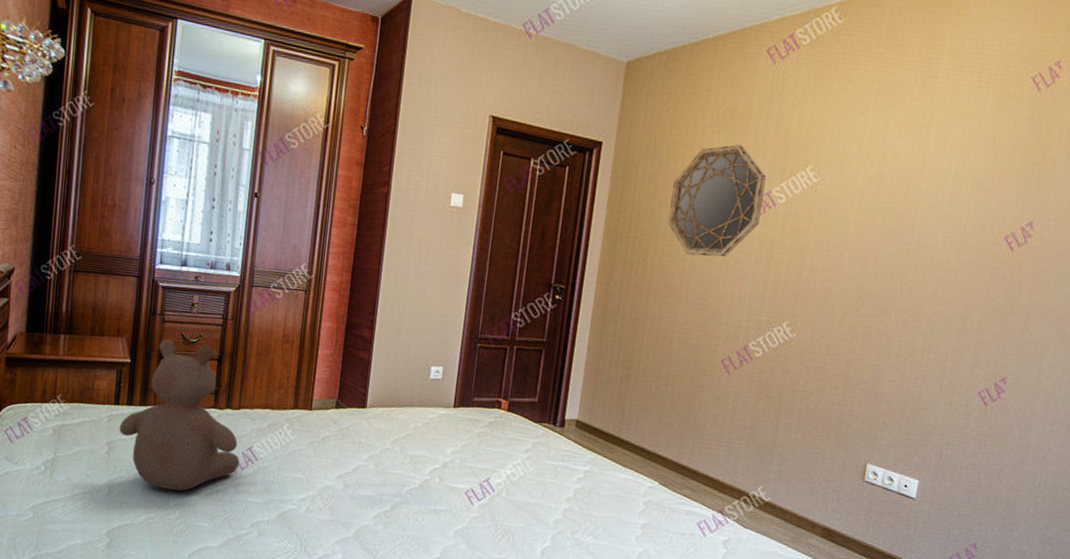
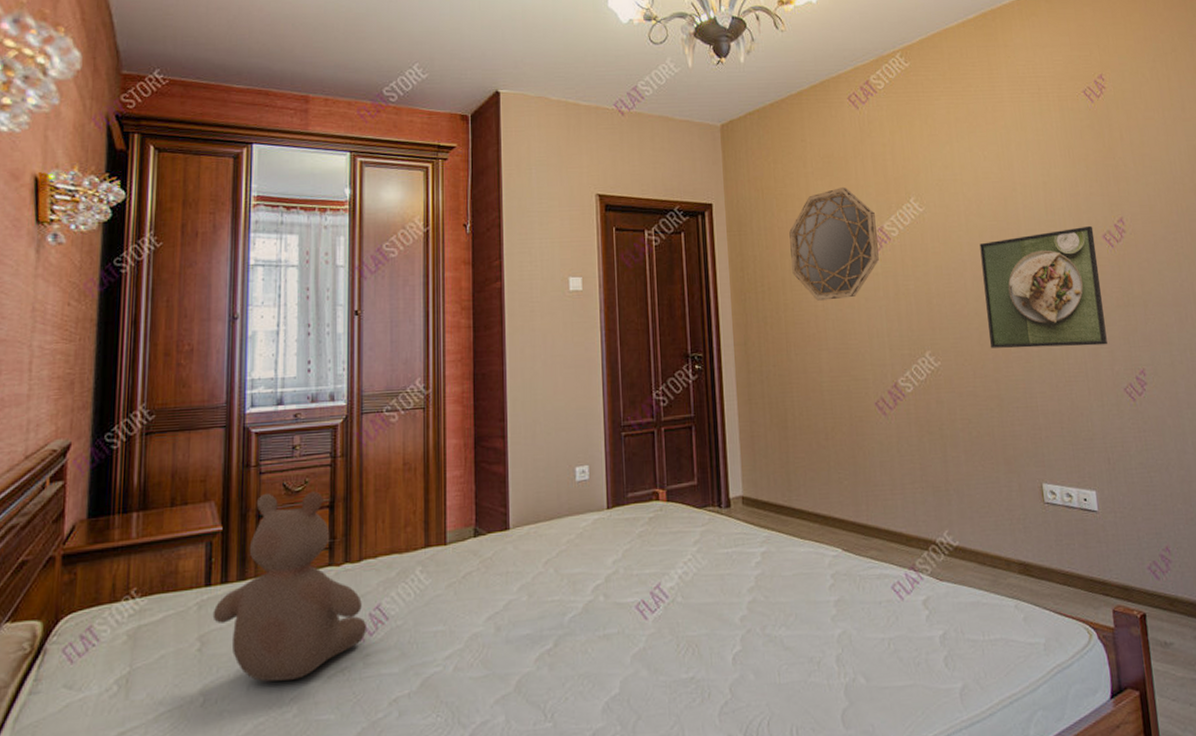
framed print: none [851,224,997,347] -> present [979,225,1108,348]

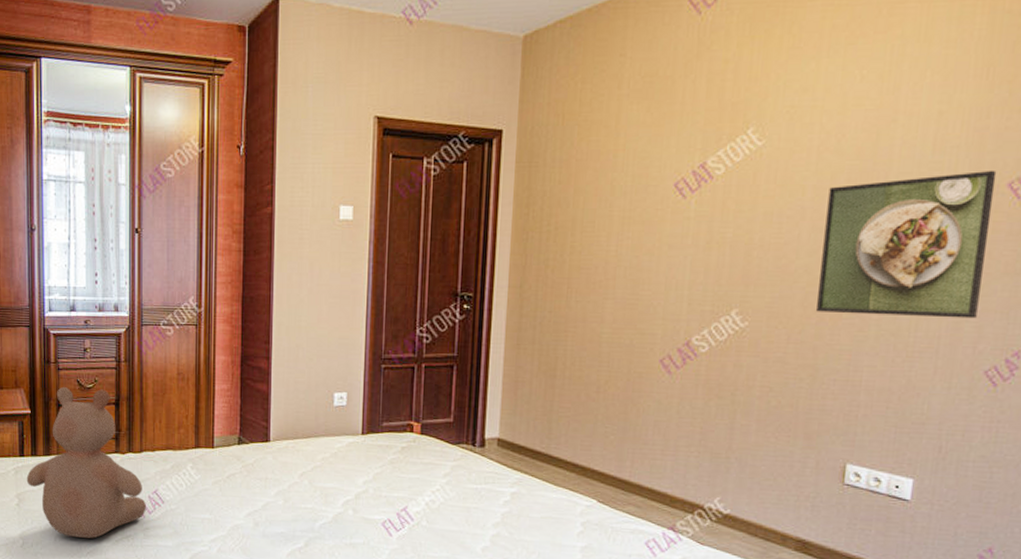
home mirror: present [789,187,879,301] -> none [585,114,699,245]

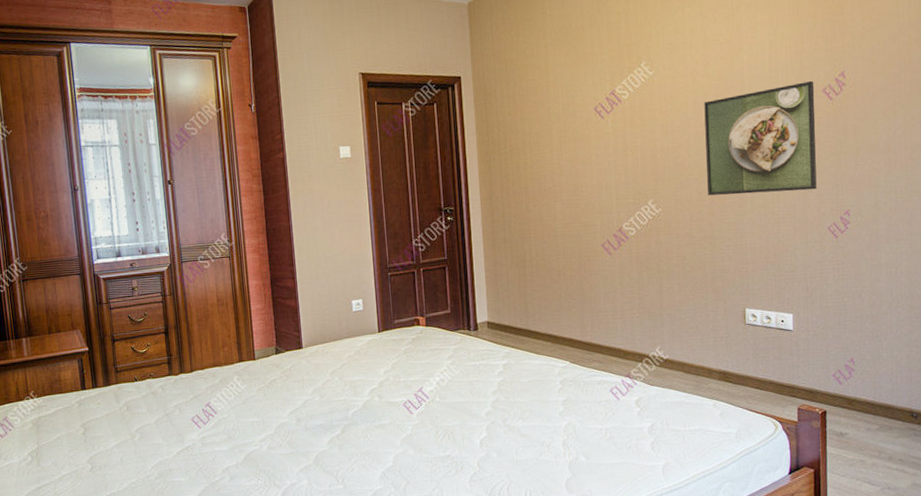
bear: present [26,387,147,539] -> none [89,321,202,455]

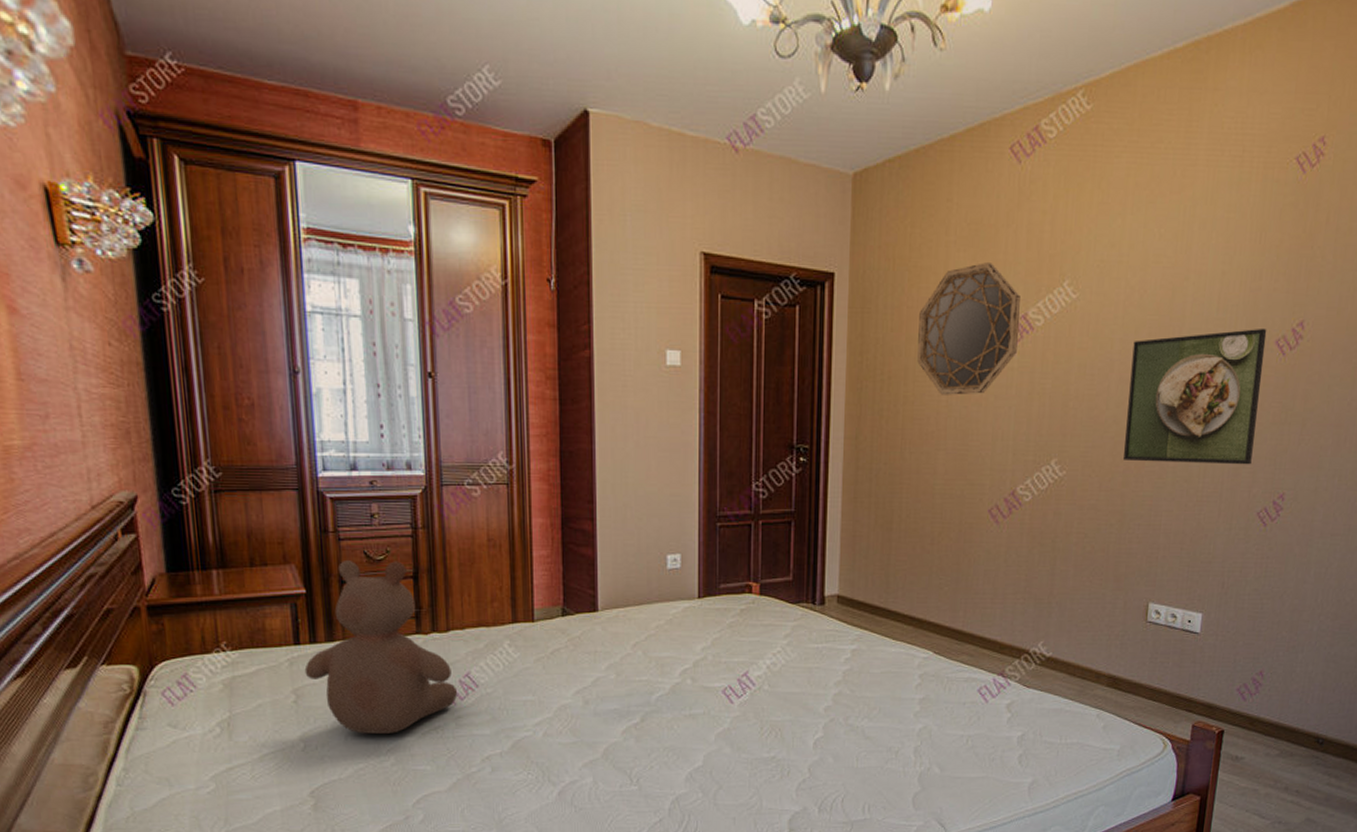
bear: none [89,321,202,455] -> present [304,561,458,734]
home mirror: none [529,55,610,159] -> present [917,263,1020,395]

